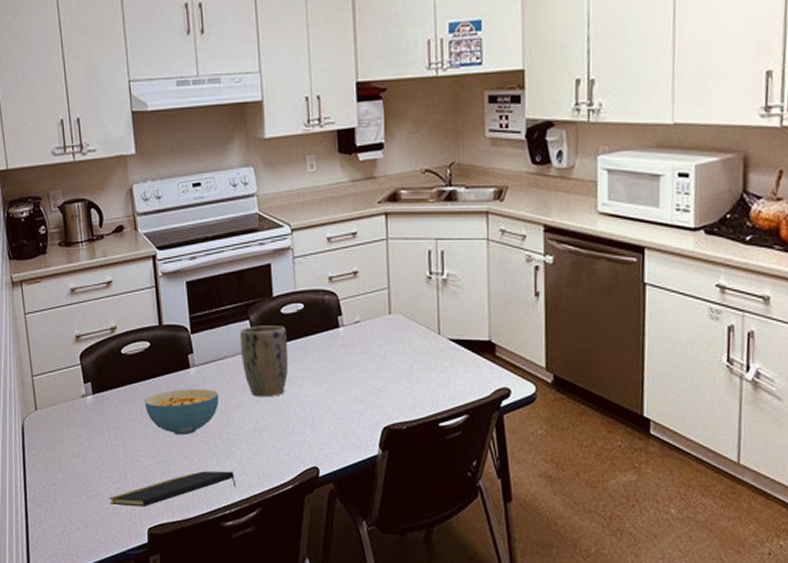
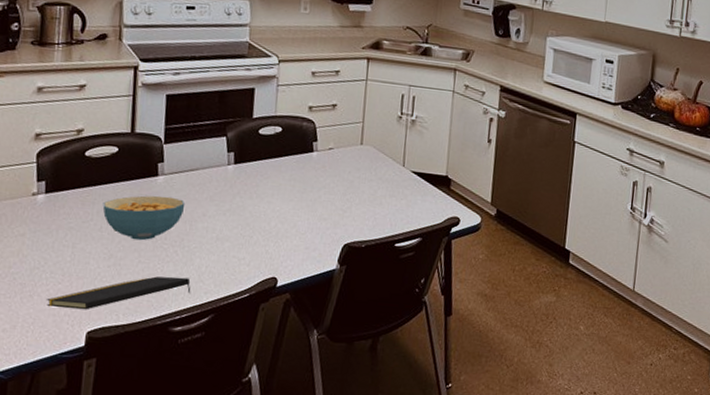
plant pot: present [239,326,289,398] -> none [213,142,262,210]

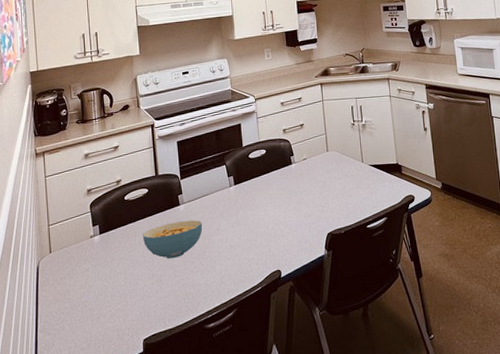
notepad: present [47,276,191,310] -> none [111,282,217,324]

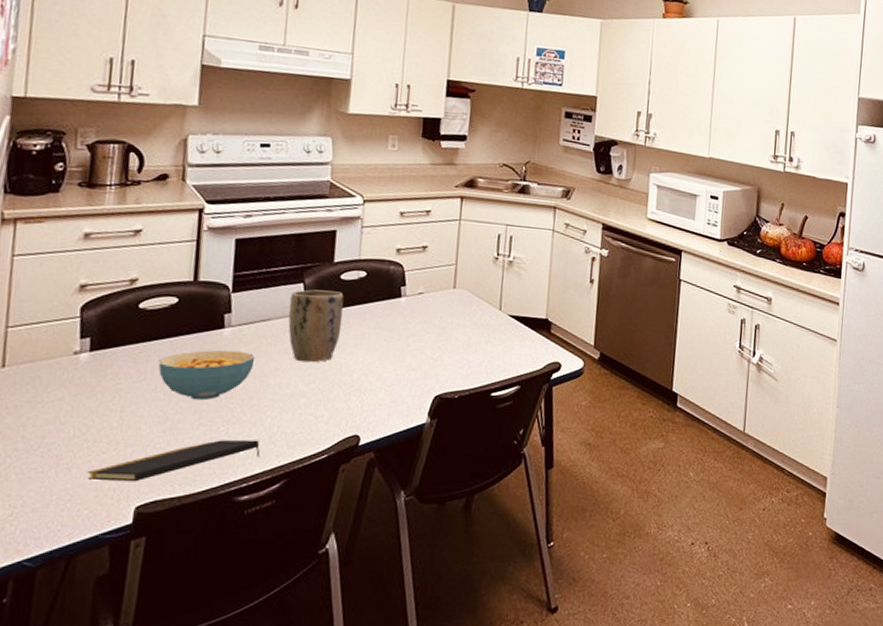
notepad: none [111,282,217,324] -> present [87,439,261,482]
plant pot: none [218,167,256,222] -> present [288,289,344,363]

